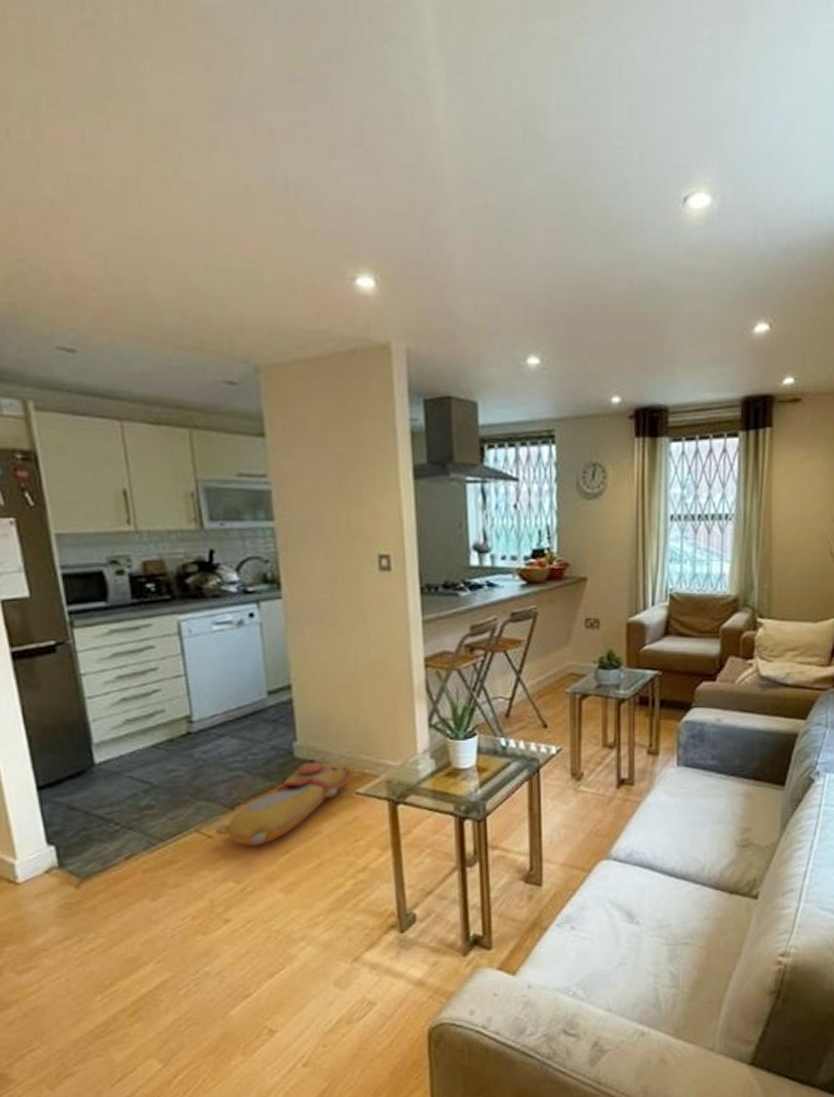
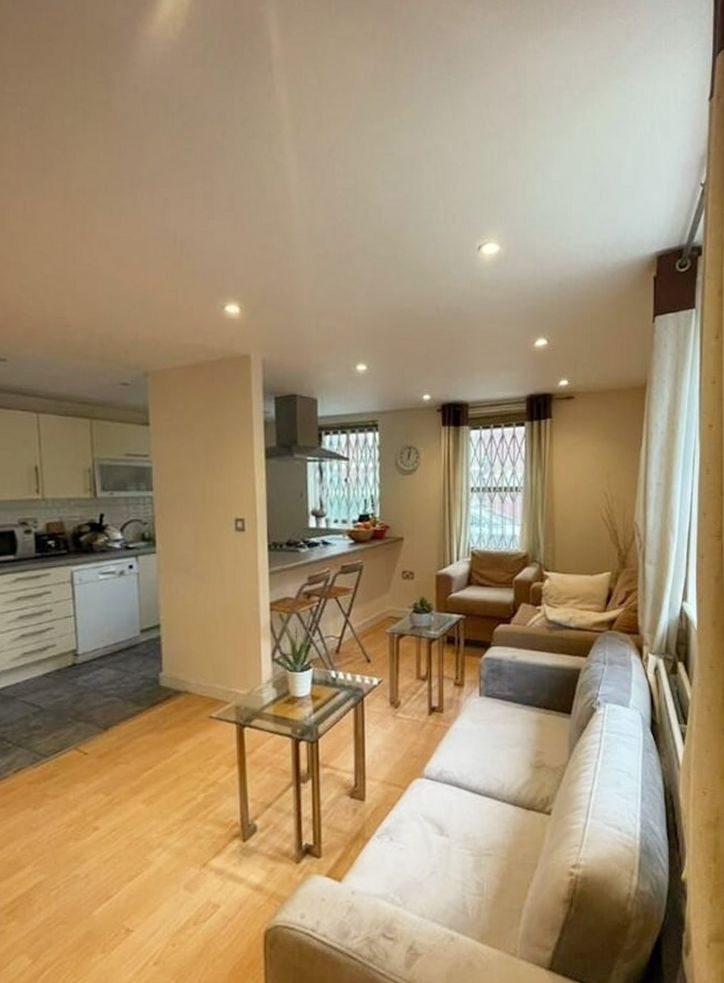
dog bed: present [214,759,355,846] -> none [90,688,210,762]

